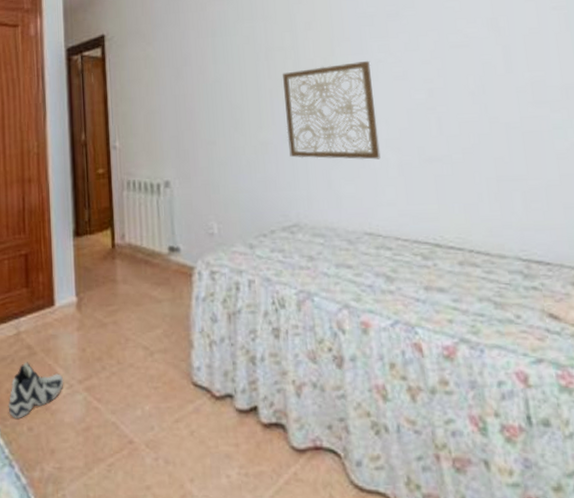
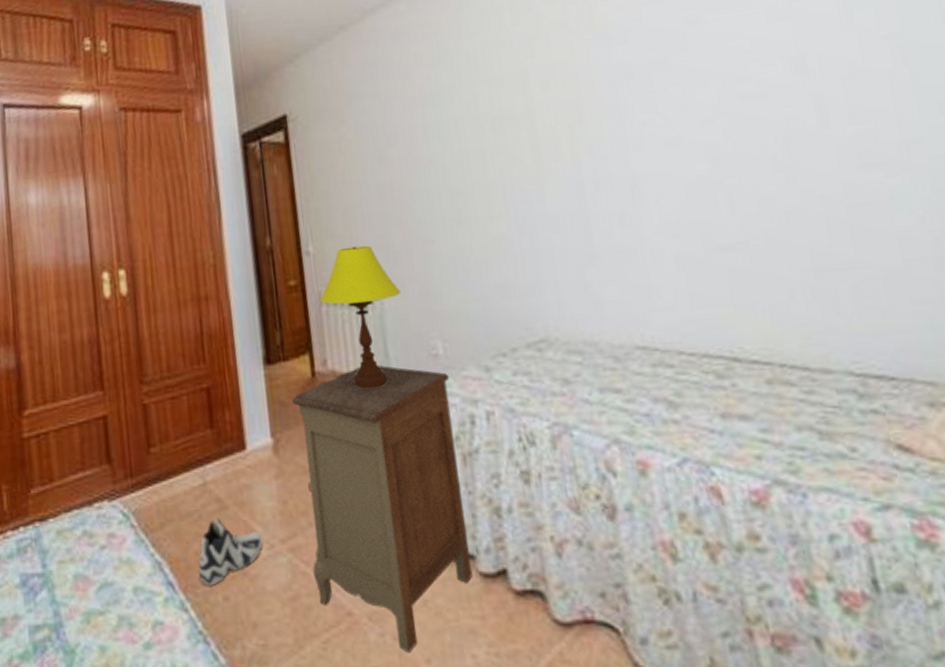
nightstand: none [94,240,231,474] -> present [291,364,473,653]
table lamp: none [122,143,188,259] -> present [320,245,401,389]
wall art: present [283,60,381,160] -> none [516,124,652,255]

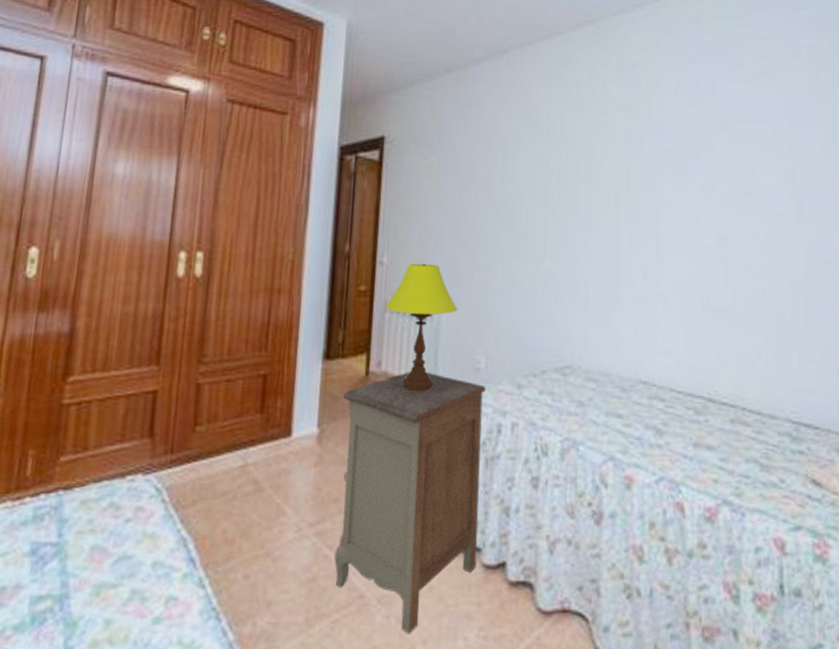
sneaker: present [197,518,263,587] -> none [222,499,292,565]

